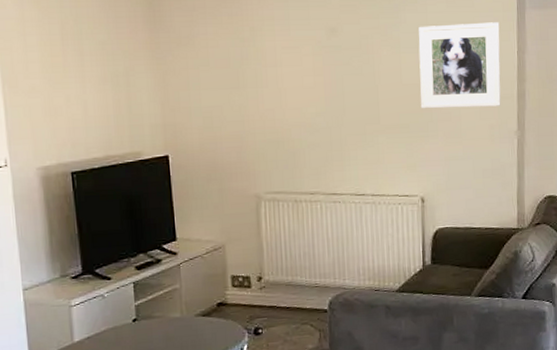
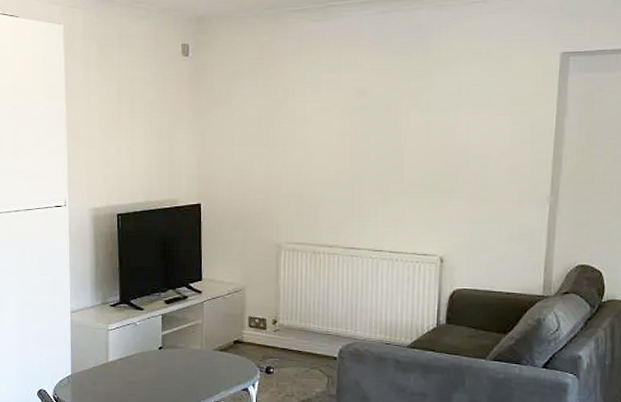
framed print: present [418,22,501,109] -> none [446,86,538,171]

